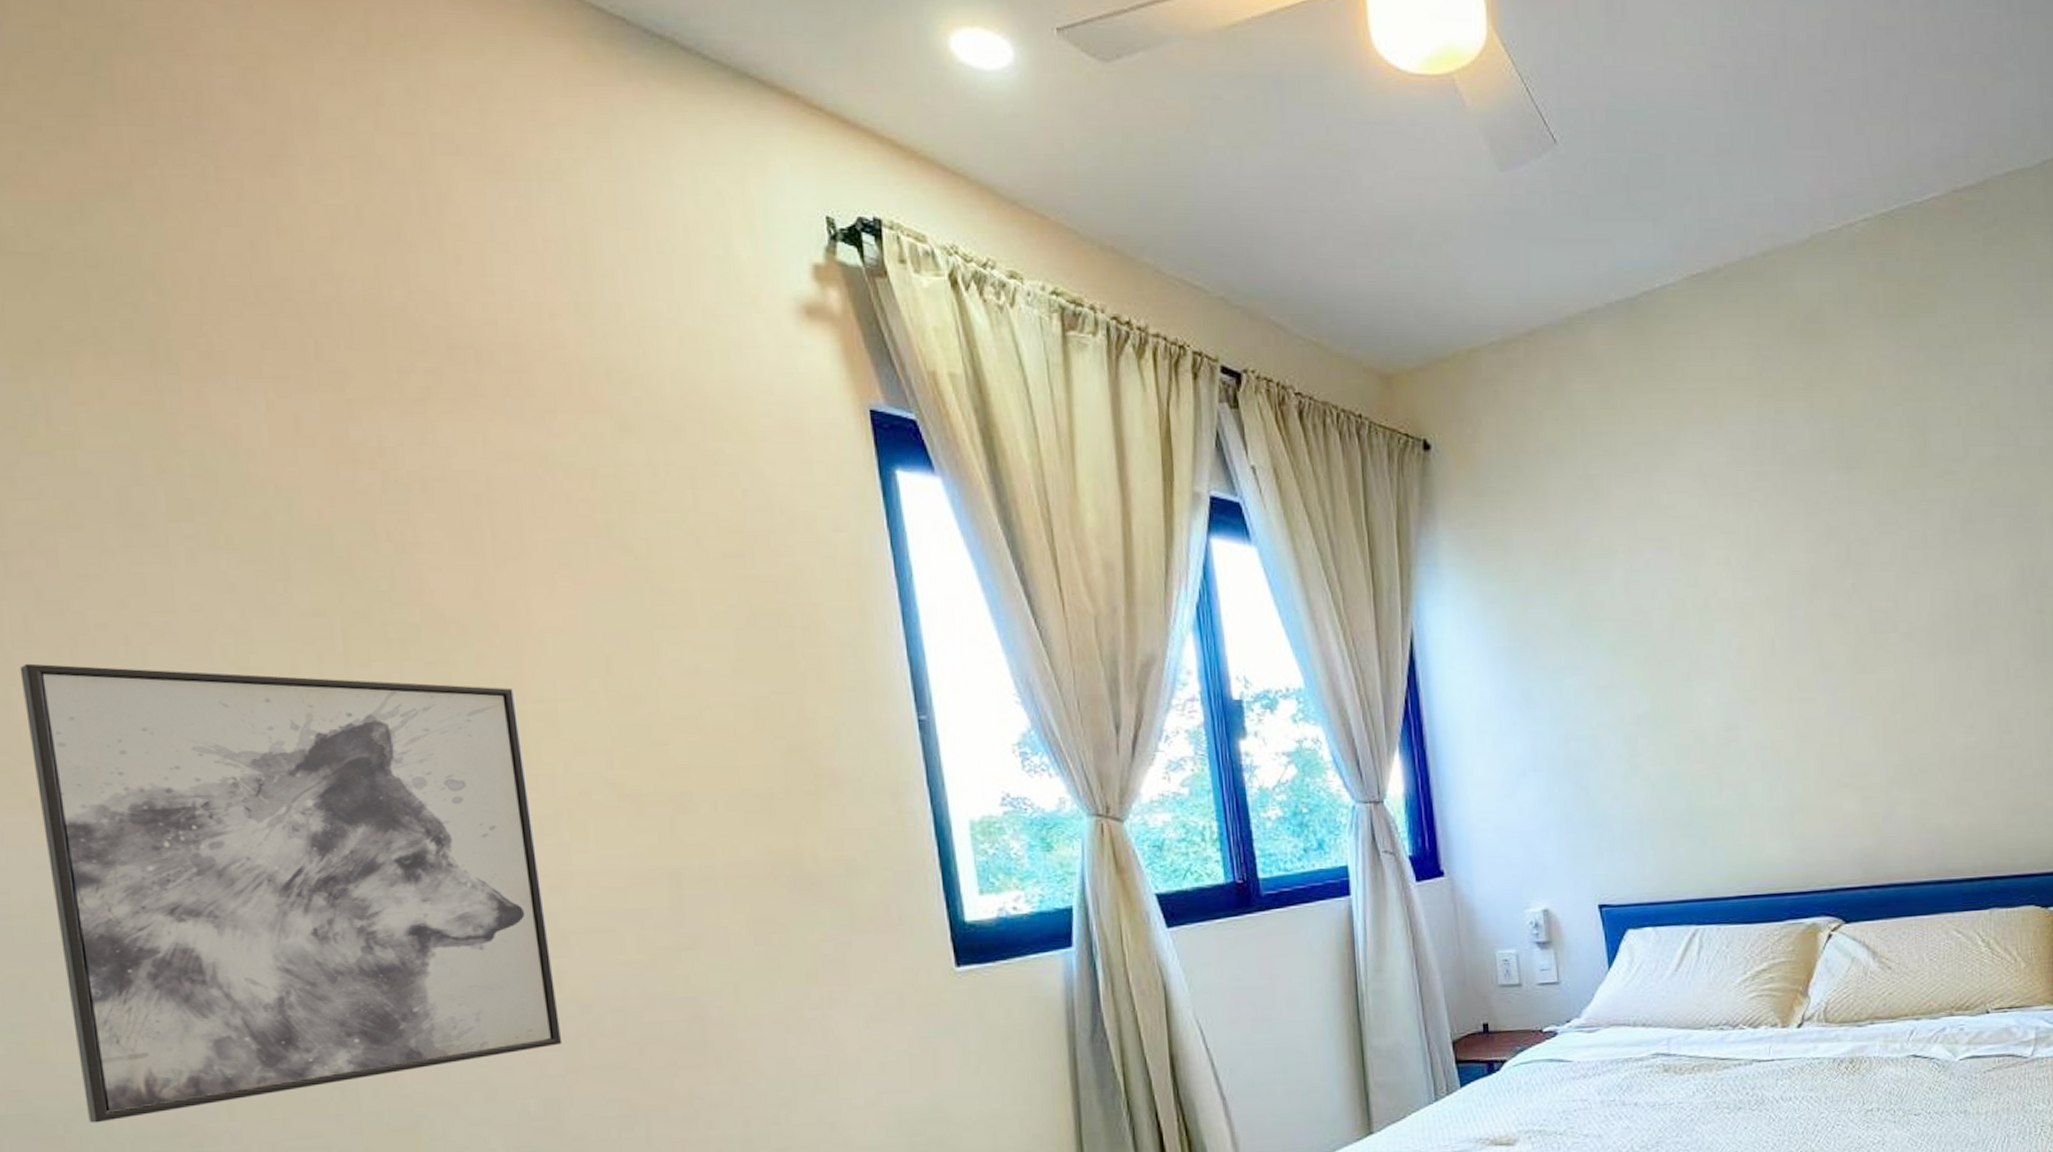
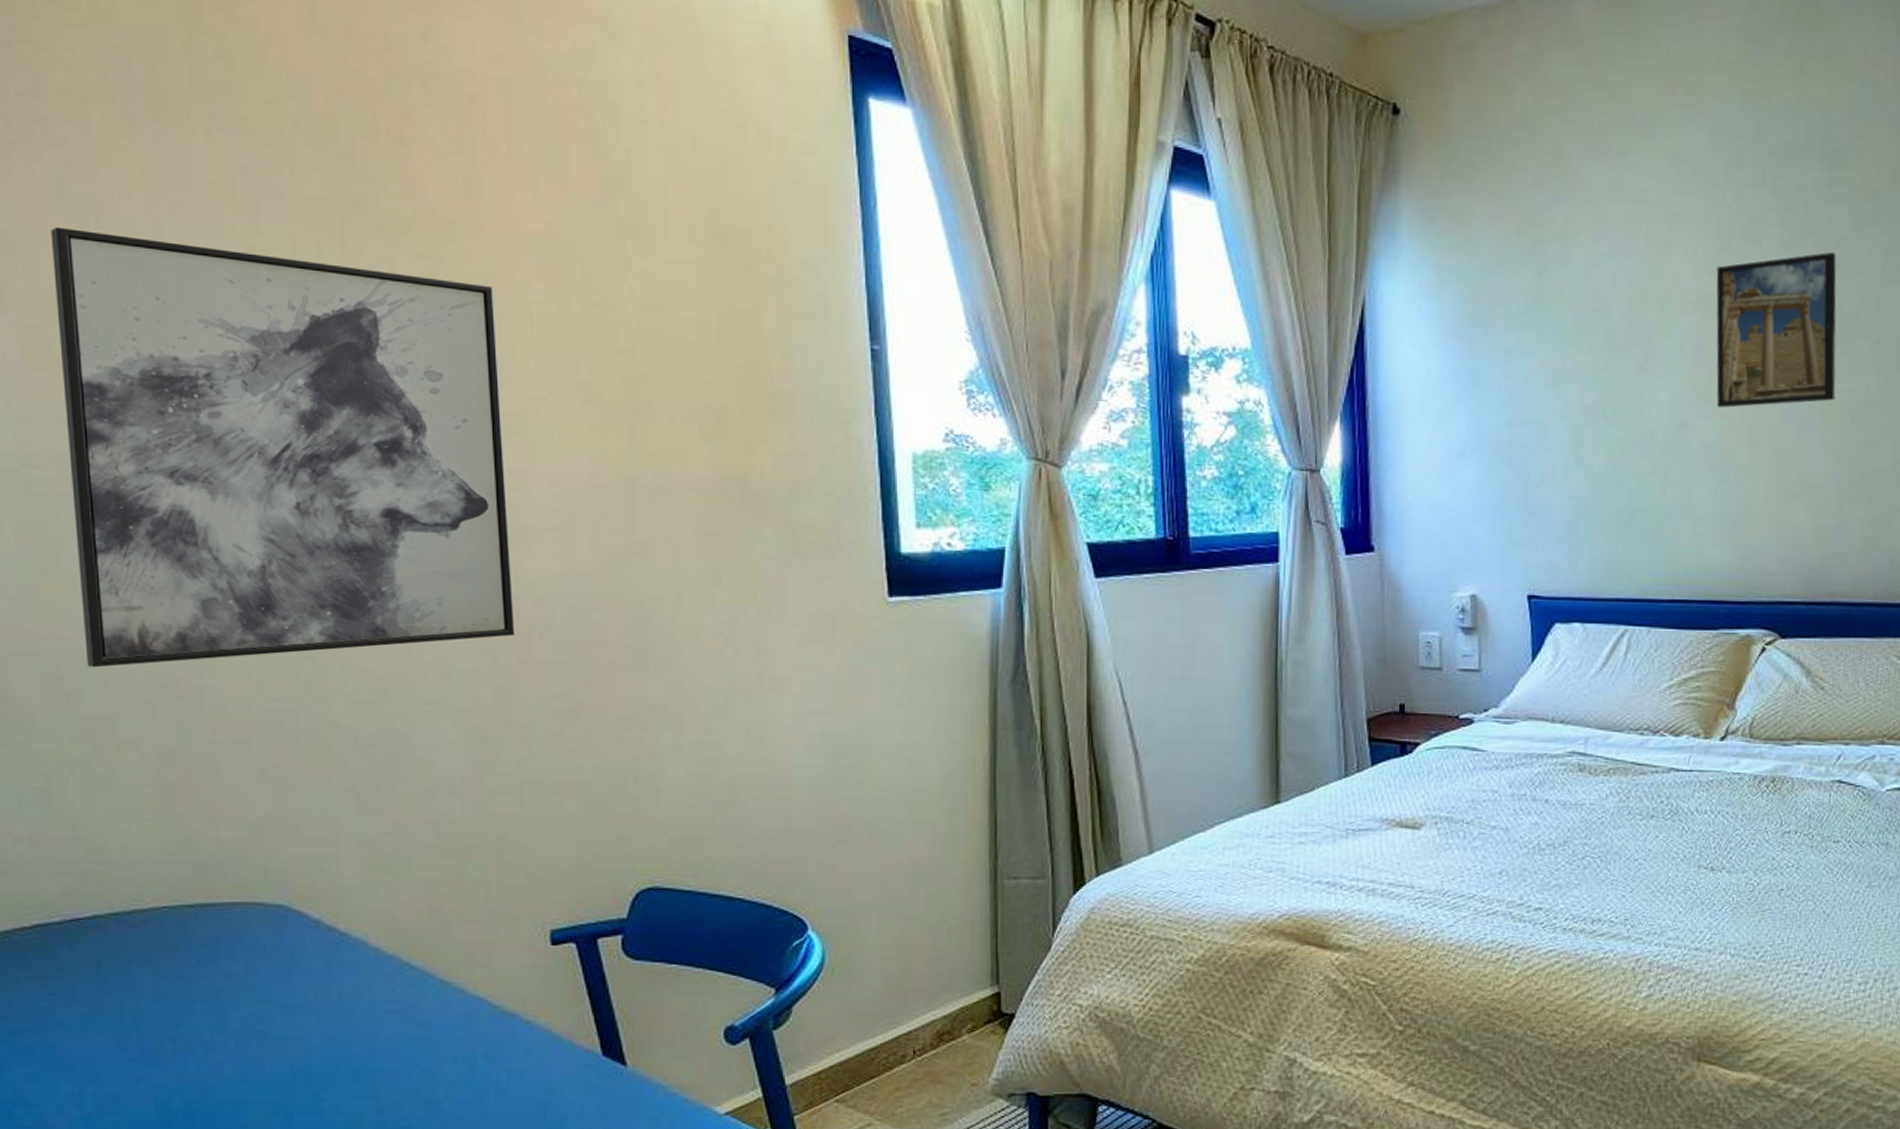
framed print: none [1749,551,1874,708] -> present [1716,252,1837,409]

